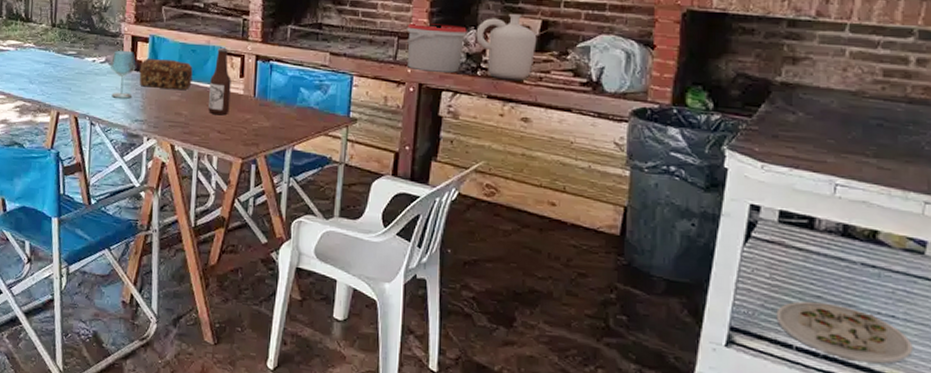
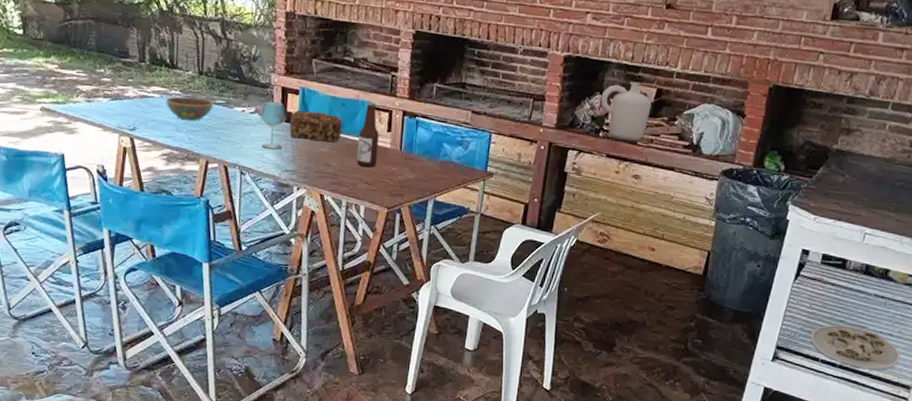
bowl: none [19,49,66,72] -> present [165,96,214,121]
bucket: present [406,23,467,73] -> none [540,86,594,134]

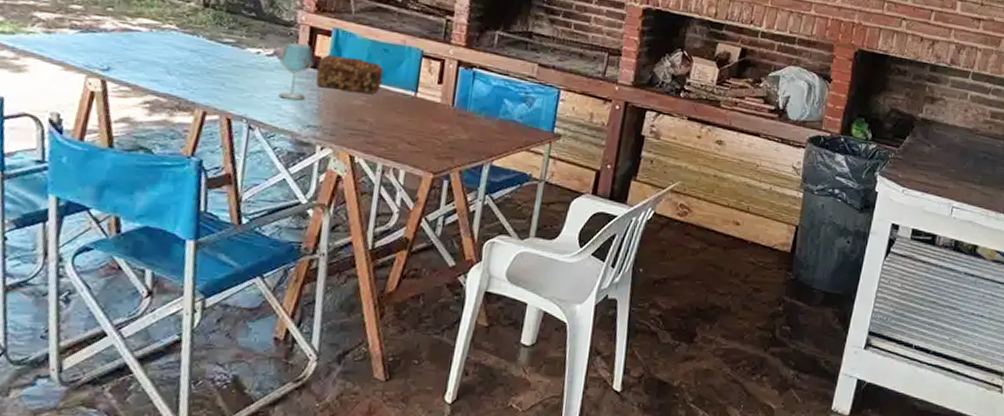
bowl: present [165,96,214,121] -> none [154,31,221,62]
root beer bottle: present [357,103,379,168] -> none [398,50,428,125]
water jug: present [600,81,652,142] -> none [681,38,736,105]
platter: present [810,324,901,371] -> none [903,306,993,356]

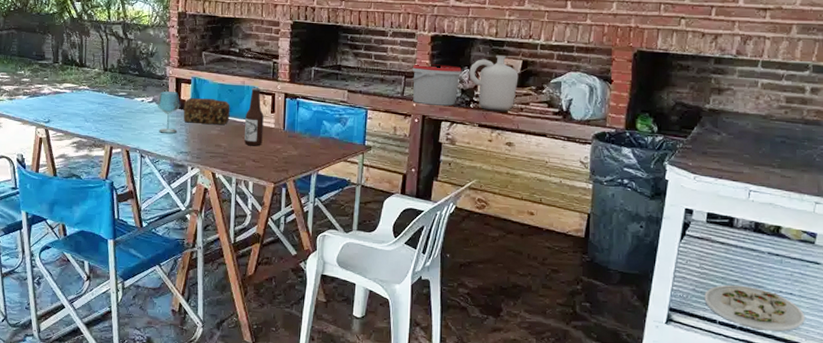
root beer bottle: none [398,50,428,125] -> present [244,88,264,146]
bucket: none [616,39,675,93] -> present [412,64,462,106]
water jug: none [681,38,736,105] -> present [469,55,519,111]
platter: none [903,306,993,356] -> present [704,284,805,332]

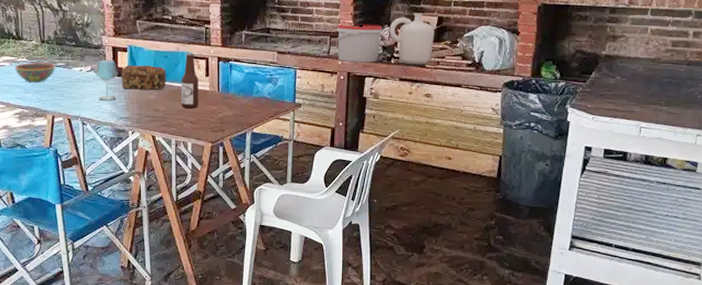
bowl: none [75,91,117,111] -> present [14,63,55,82]
platter: present [704,284,805,332] -> none [602,212,688,251]

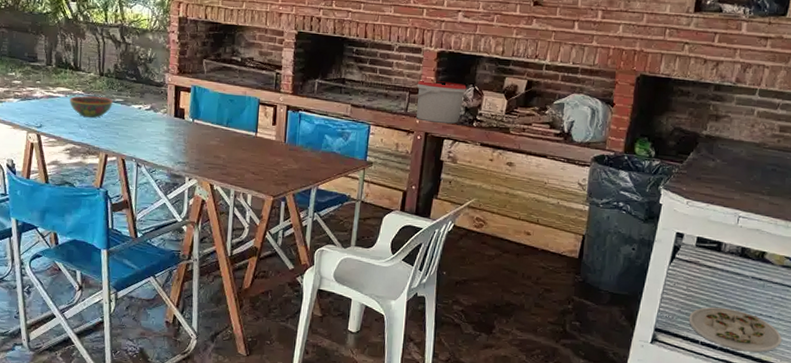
wine glass: present [95,59,118,100] -> none [154,98,179,143]
bread loaf: present [121,66,166,89] -> none [181,107,231,135]
root beer bottle: present [181,53,199,109] -> none [244,99,265,159]
water jug: present [389,12,435,65] -> none [473,73,523,131]
platter: none [602,212,688,251] -> present [689,306,782,353]

